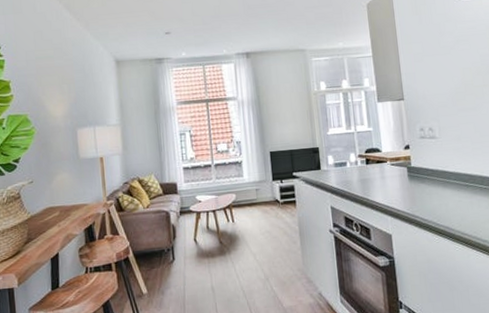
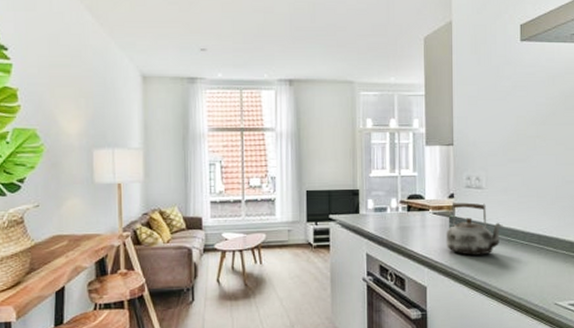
kettle: none [405,152,460,202] -> present [446,201,503,255]

